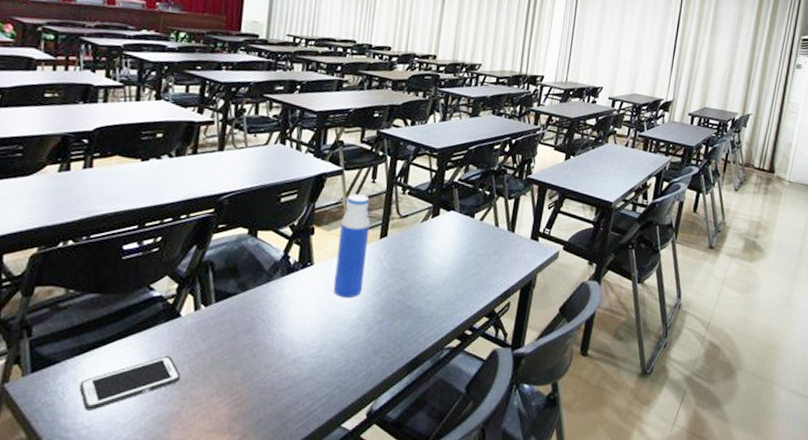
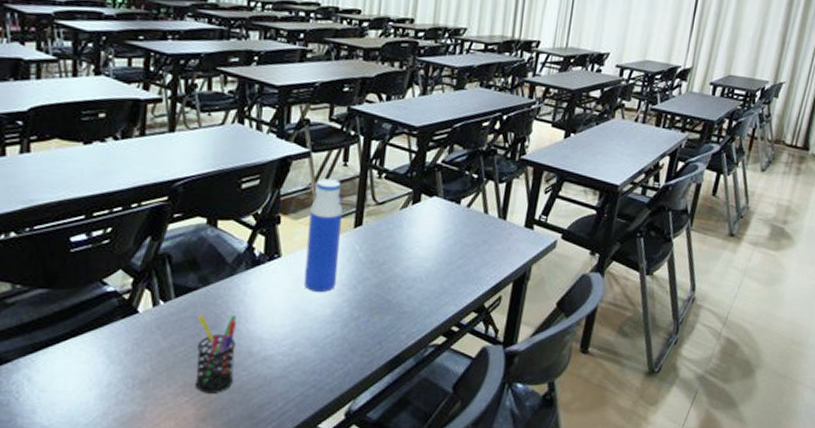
cell phone: present [79,356,181,411] -> none [35,354,143,410]
pen holder: none [229,318,271,394] -> present [195,314,236,393]

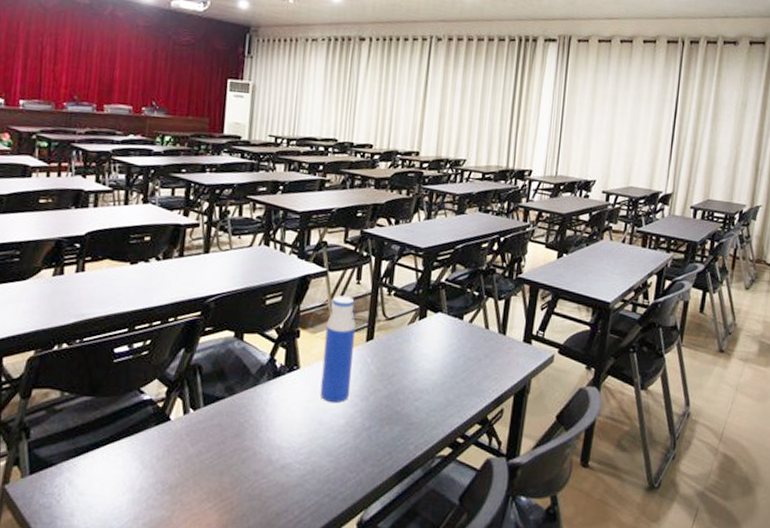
pen holder: present [195,314,236,393] -> none [218,422,258,500]

